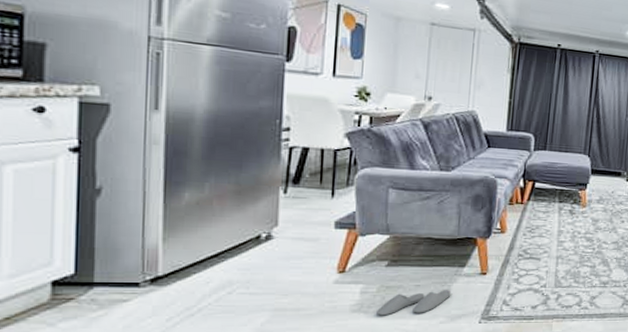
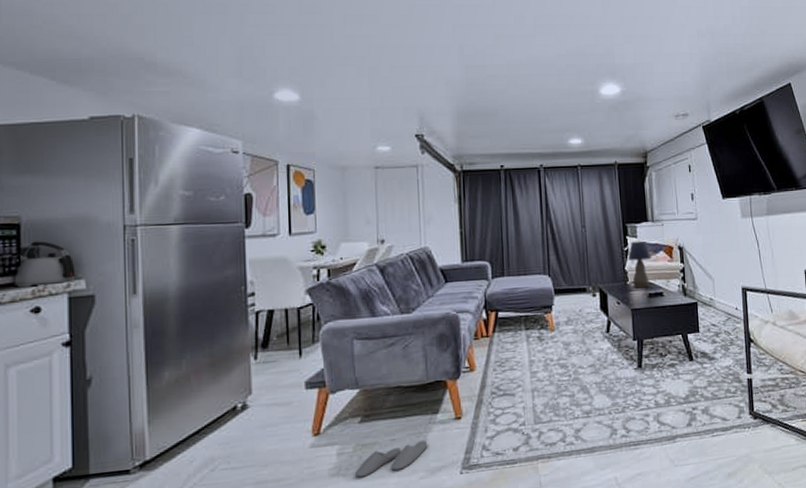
kettle: none [14,35,89,87] -> present [14,241,76,288]

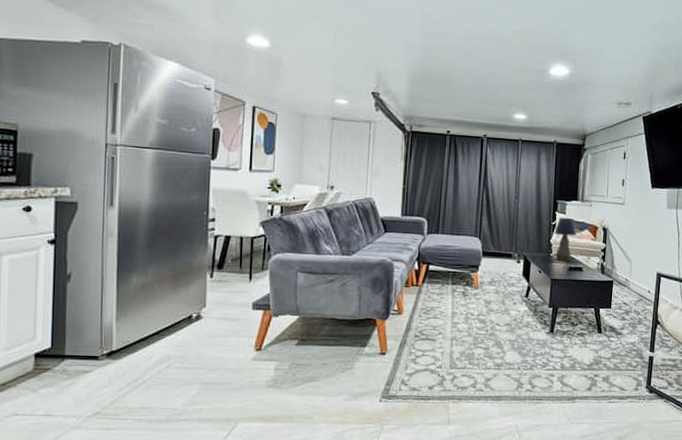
kettle: present [14,241,76,288] -> none [10,148,62,189]
slippers: present [355,440,428,478] -> none [289,368,354,392]

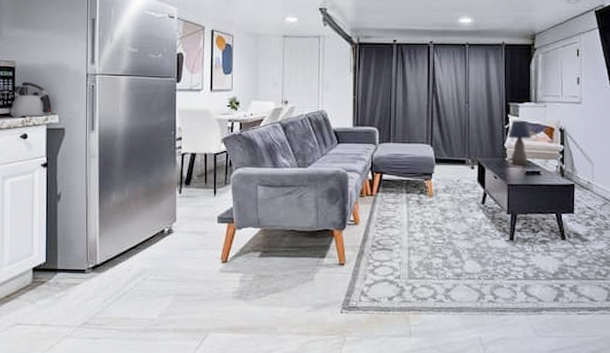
kettle: none [10,148,62,189] -> present [10,82,52,118]

